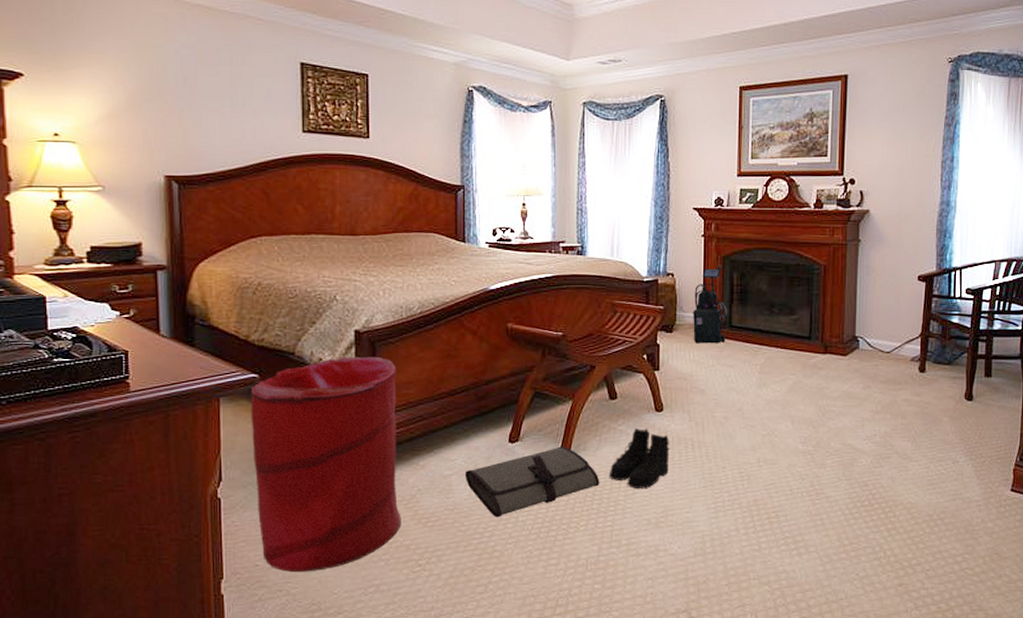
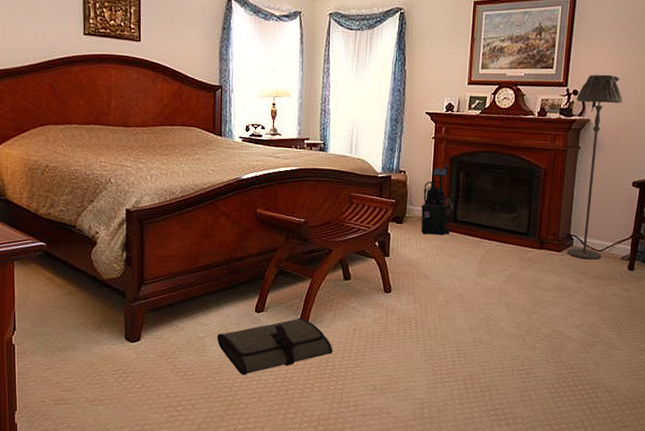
laundry hamper: present [250,356,401,573] -> none [39,231,163,410]
boots: present [609,427,670,490] -> none [341,305,396,359]
floor lamp: none [853,161,902,363] -> present [567,74,623,260]

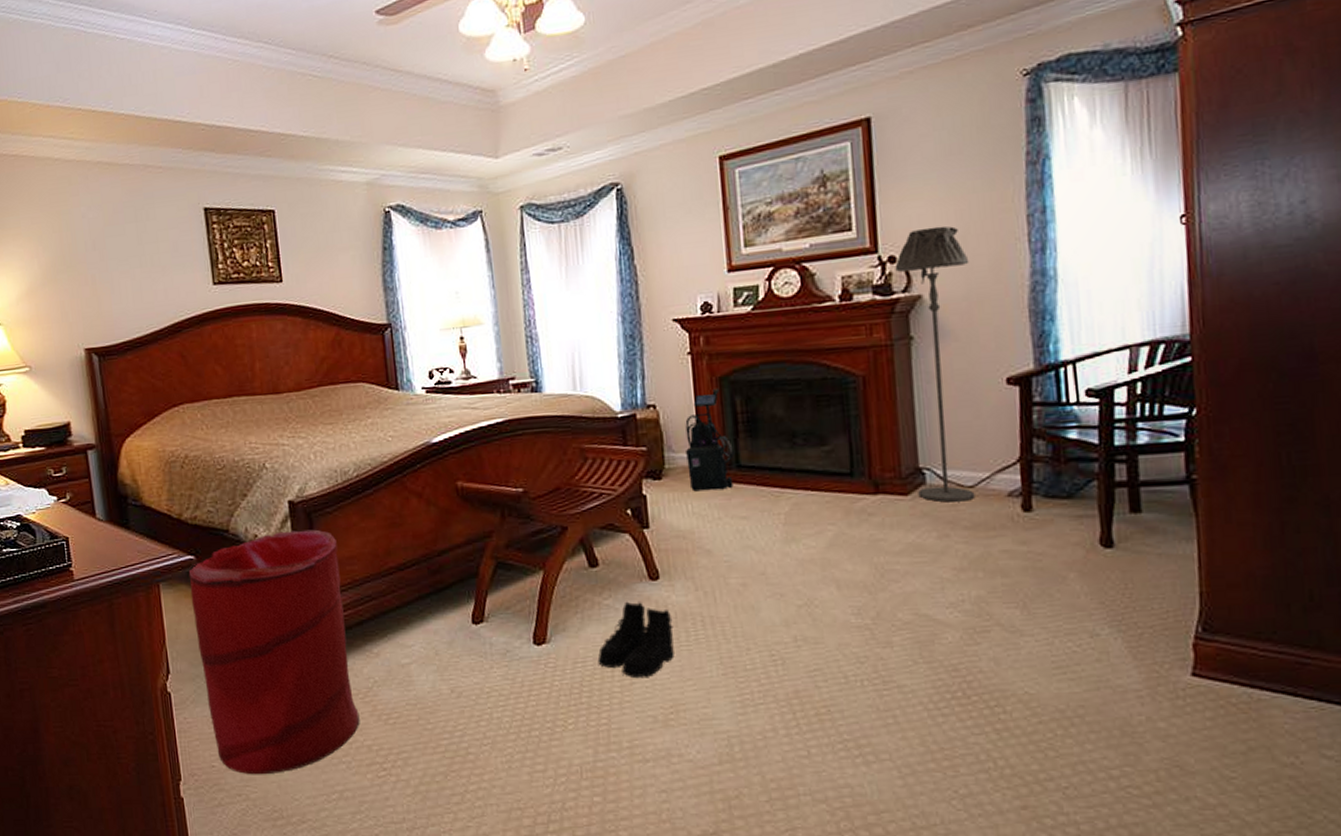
laundry hamper: none [39,231,163,410] -> present [188,529,360,775]
tool roll: present [217,318,333,376] -> none [424,626,588,714]
boots: none [341,305,396,359] -> present [597,601,675,679]

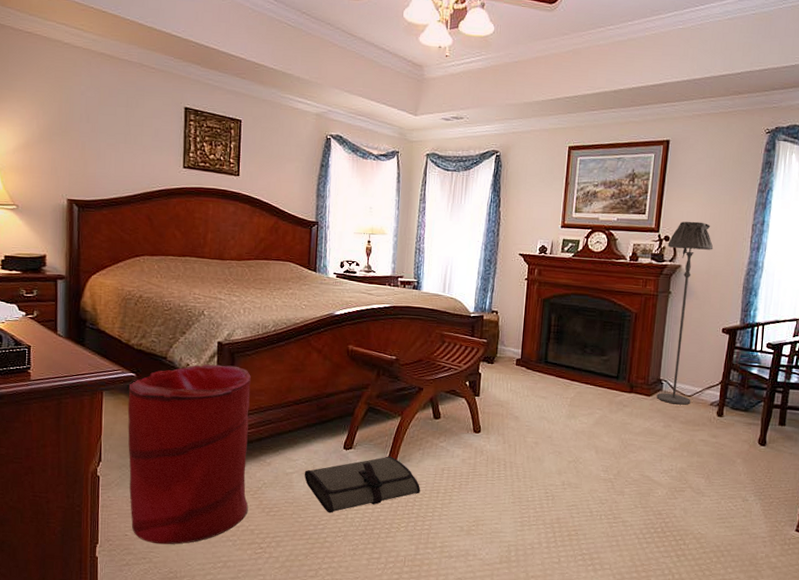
tool roll: none [424,626,588,714] -> present [304,456,421,513]
boots: present [597,601,675,679] -> none [429,445,485,500]
vacuum cleaner: present [685,388,734,491] -> none [512,306,545,377]

